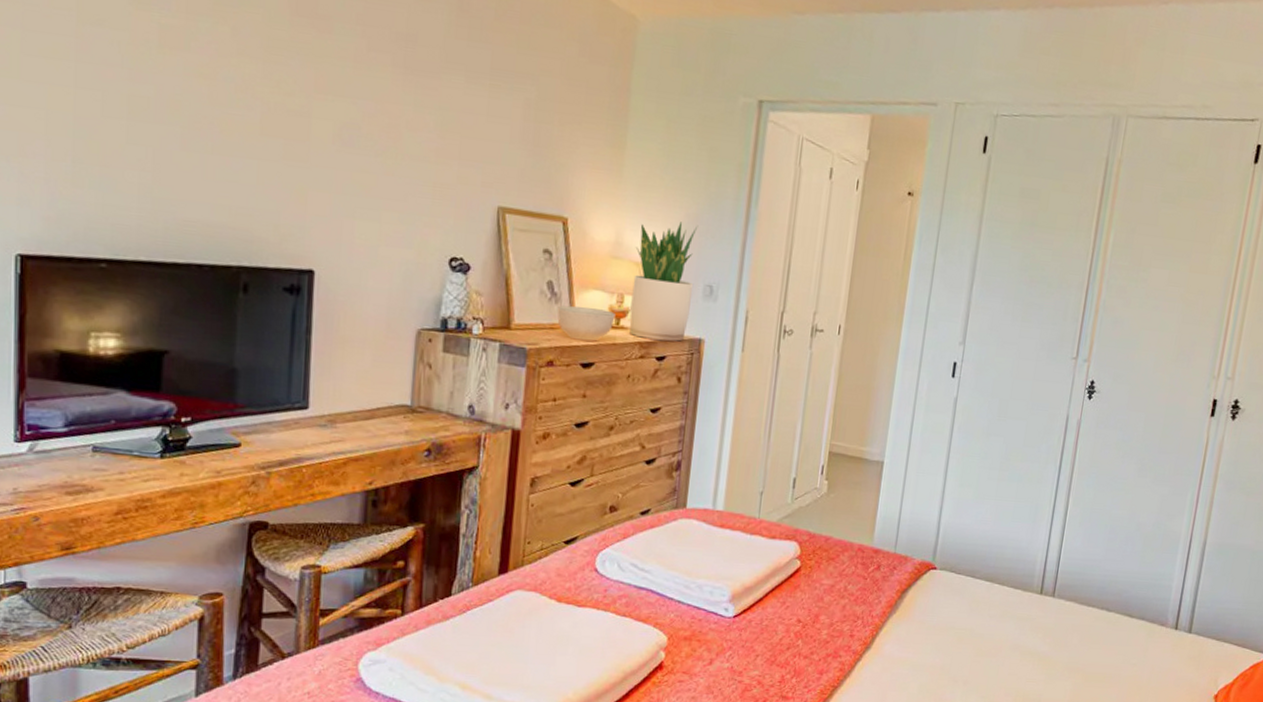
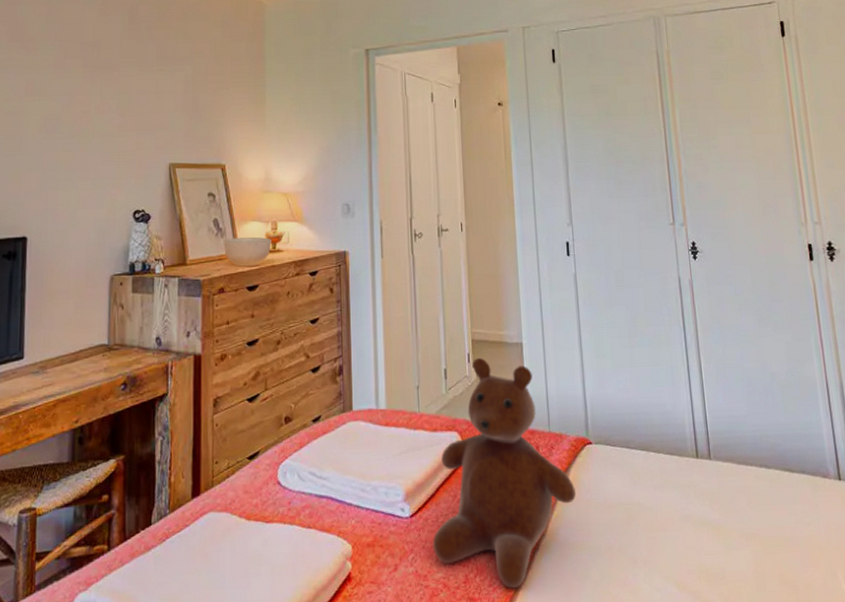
planter: present [629,221,697,342] -> none [282,154,334,258]
teddy bear: none [752,470,911,691] -> present [432,357,577,588]

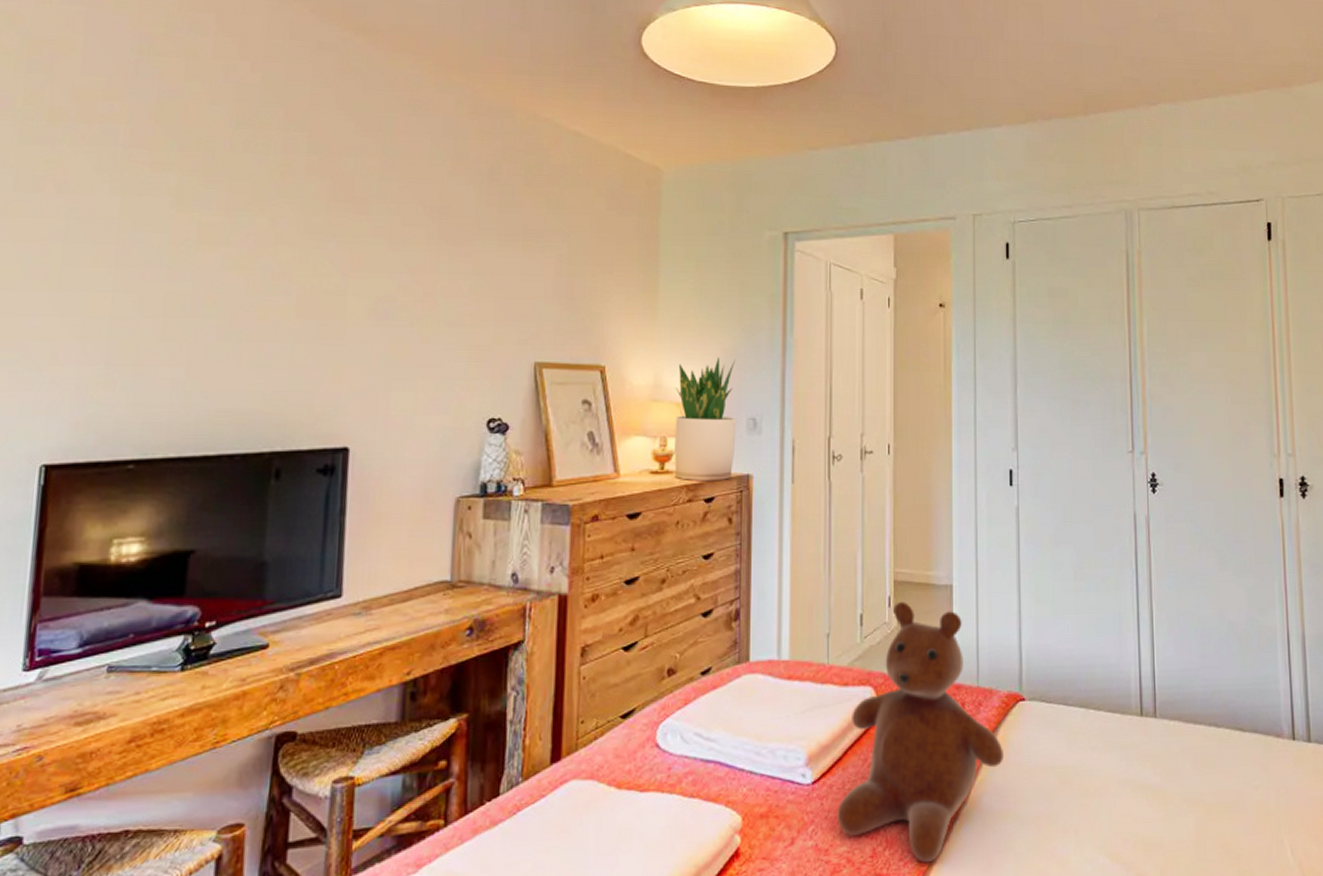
bowl: present [223,237,272,267] -> none [599,455,659,490]
planter: none [282,154,334,258] -> present [674,357,737,482]

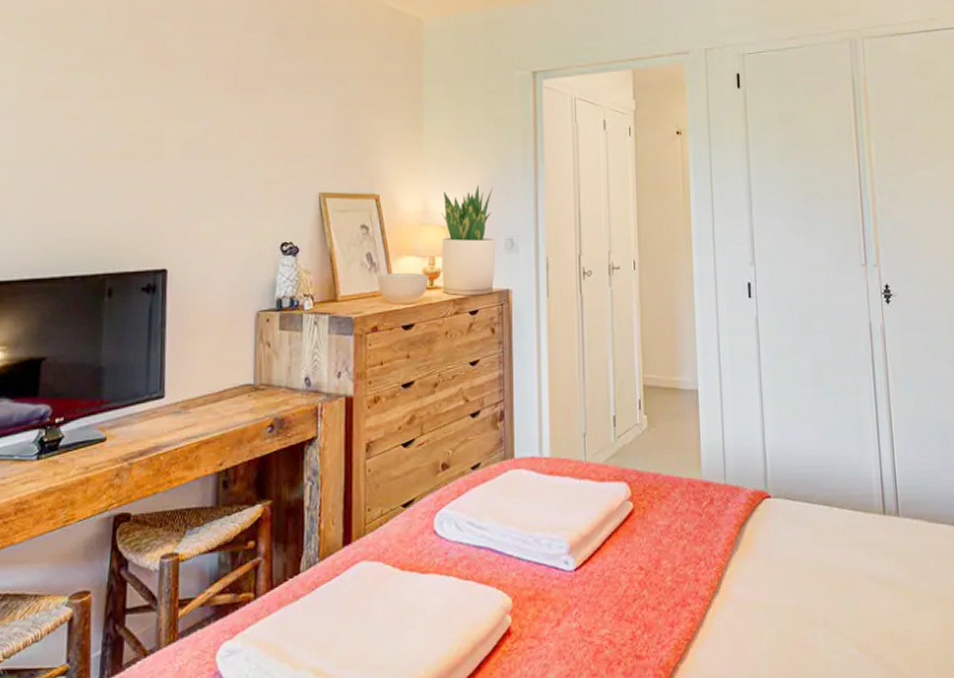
bowl: none [599,455,659,490] -> present [377,273,429,304]
teddy bear: present [837,601,1005,862] -> none [598,404,753,646]

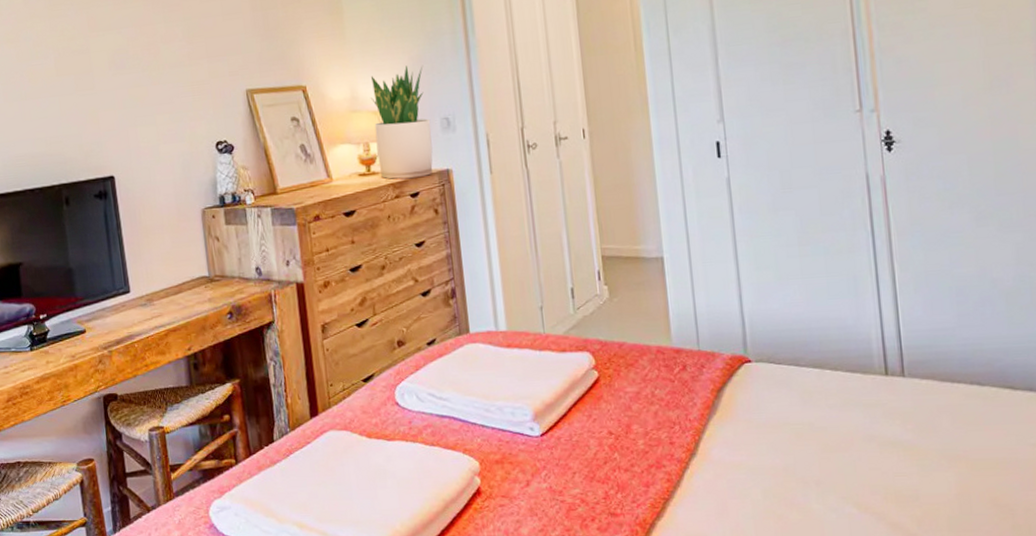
bowl: present [377,273,429,304] -> none [313,160,366,193]

